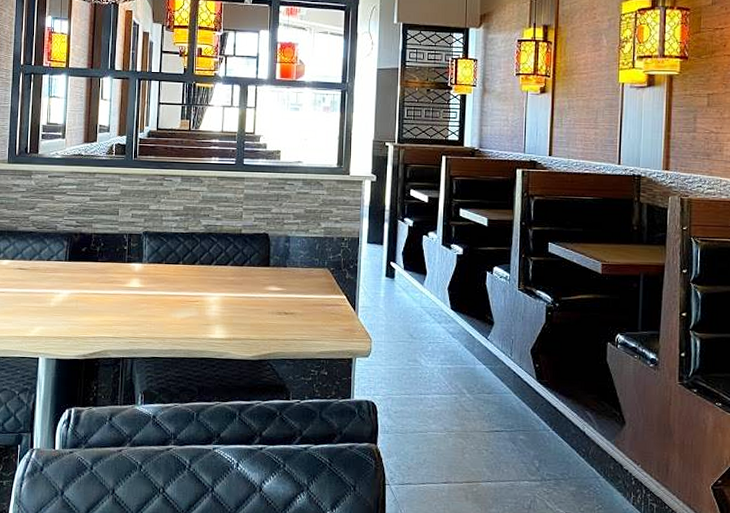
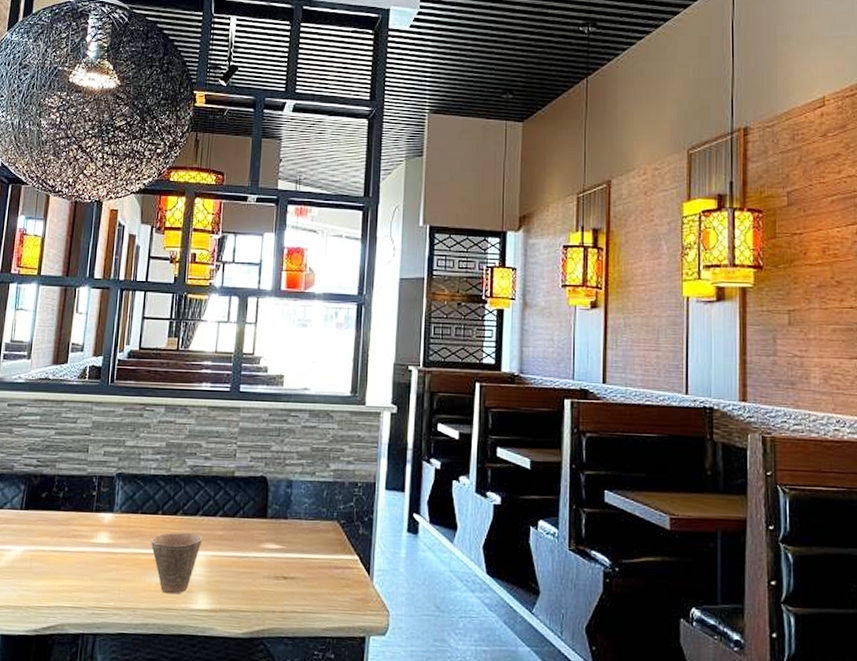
cup: none [174,279,217,327] -> present [150,533,203,595]

